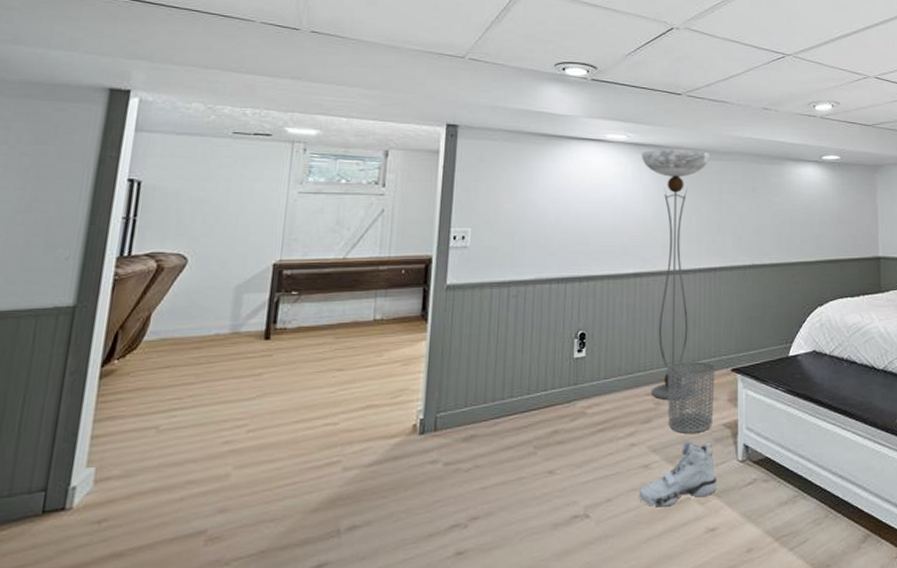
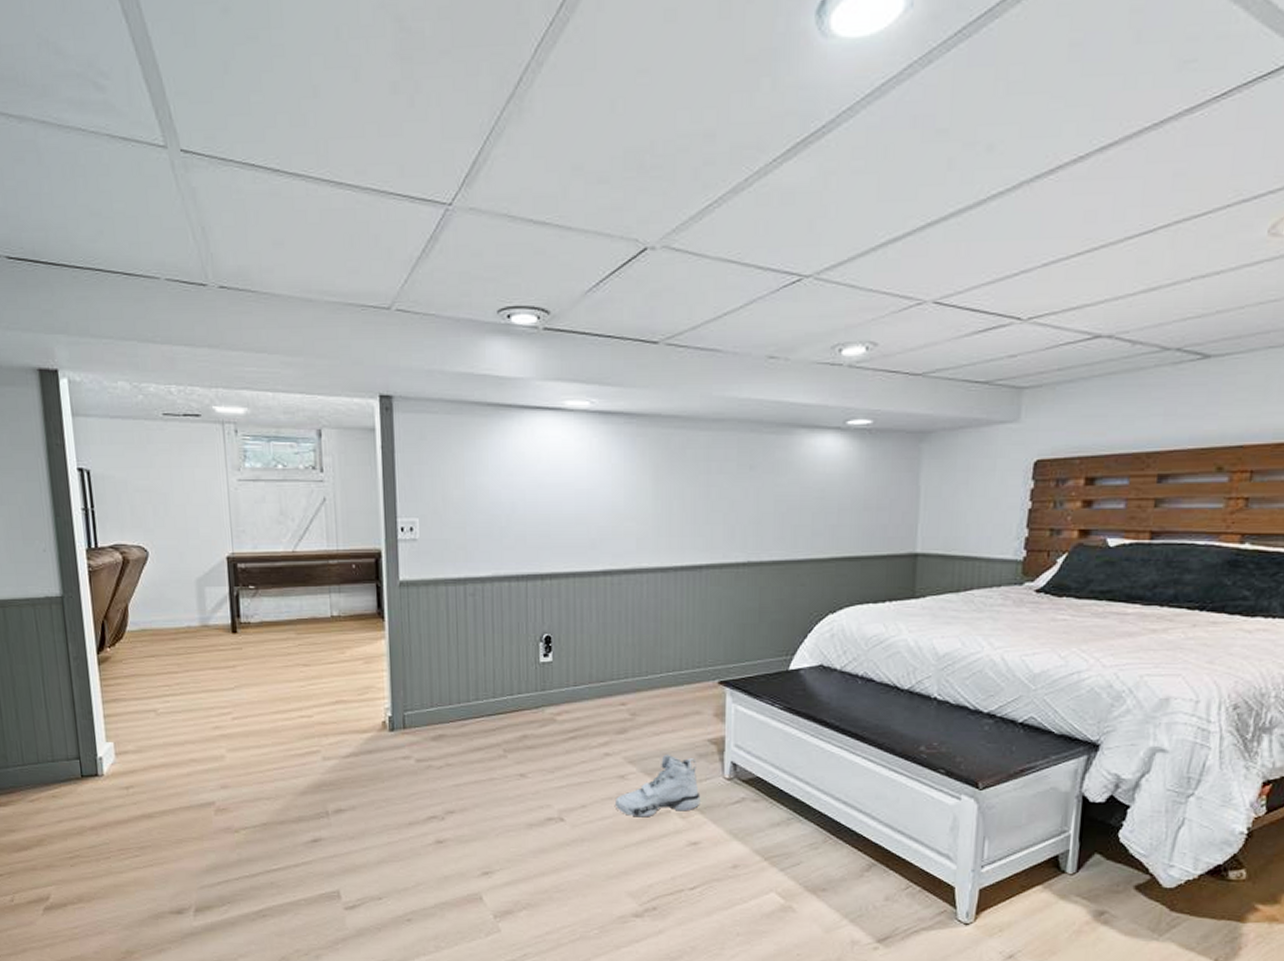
floor lamp: present [641,149,710,400] -> none [608,418,696,711]
waste bin: present [667,361,715,433] -> none [643,671,699,747]

